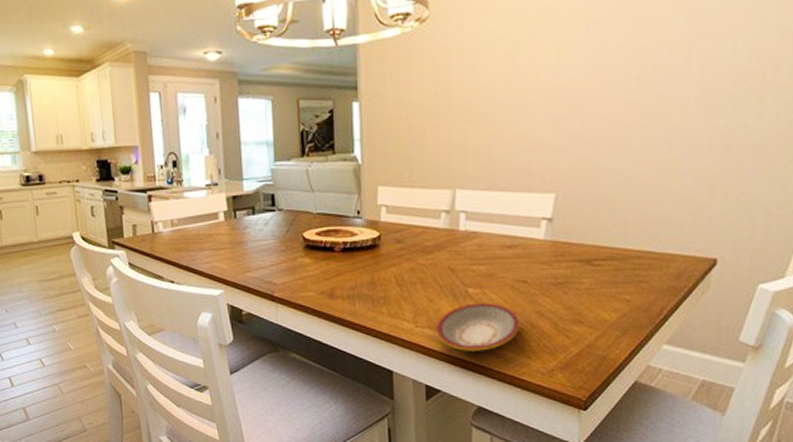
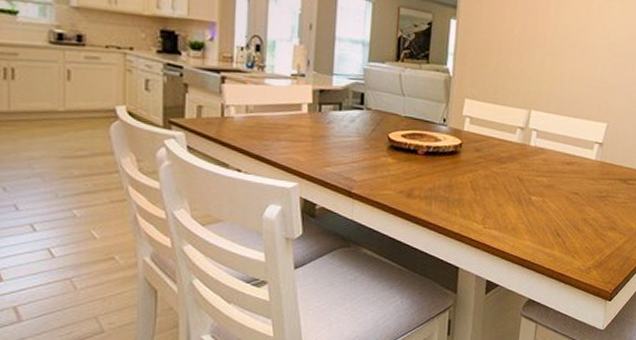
plate: present [436,302,520,351] -> none [501,209,570,251]

